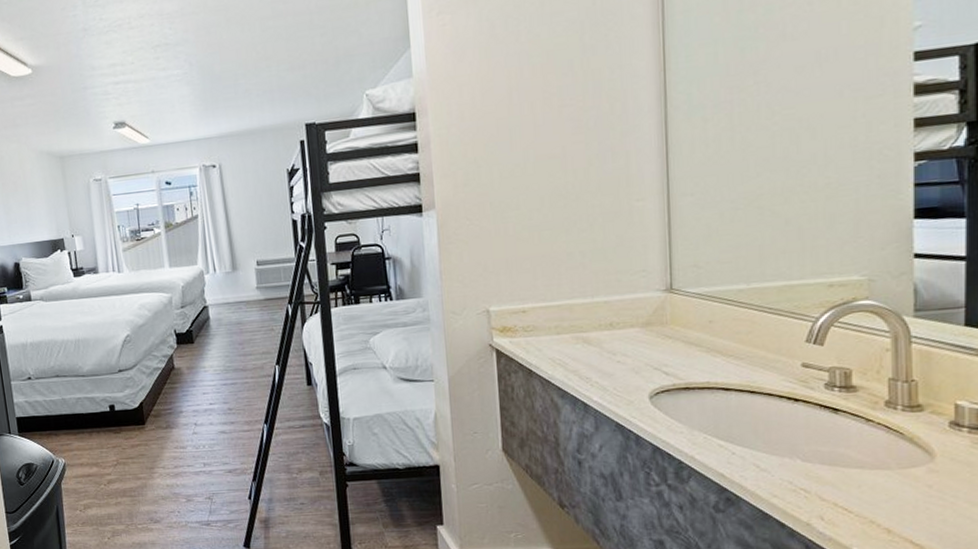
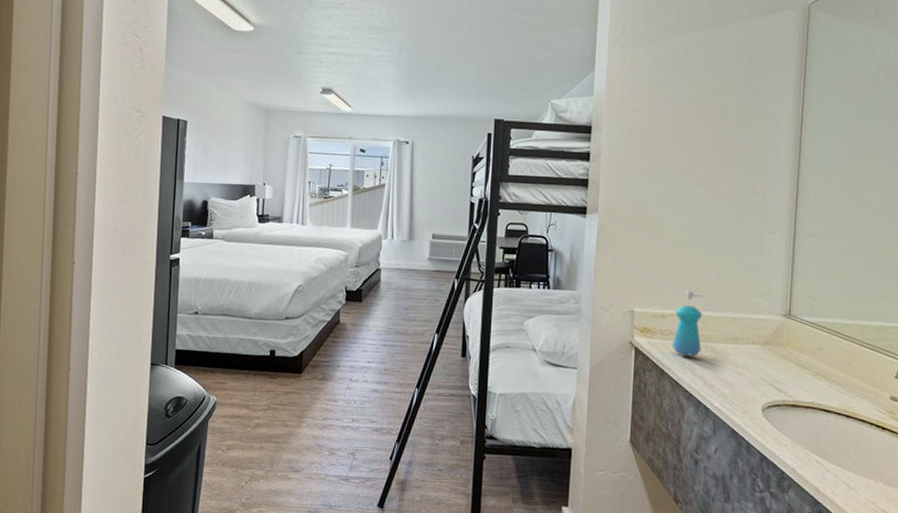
soap dispenser: none [537,278,572,351] -> present [672,290,704,356]

